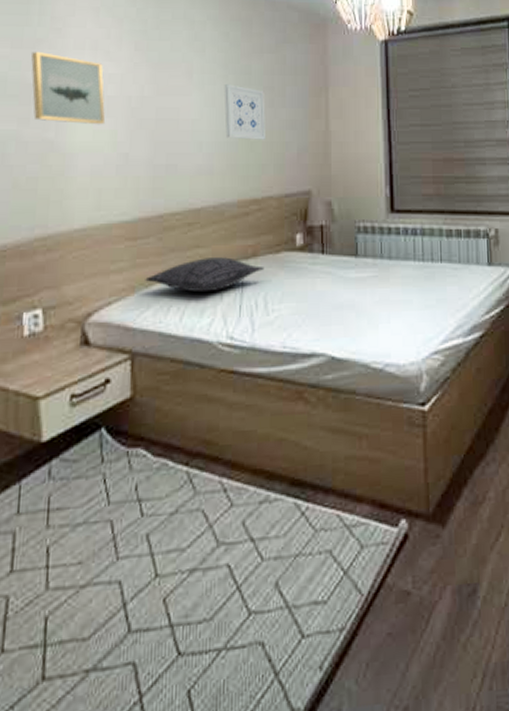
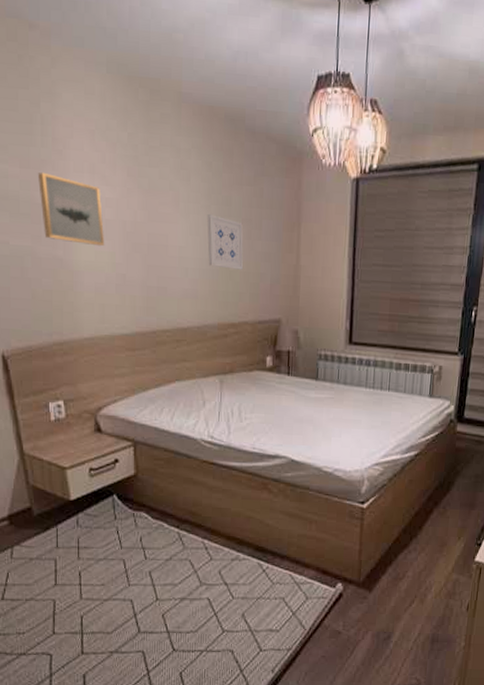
pillow: present [145,257,265,293] -> none [143,370,240,399]

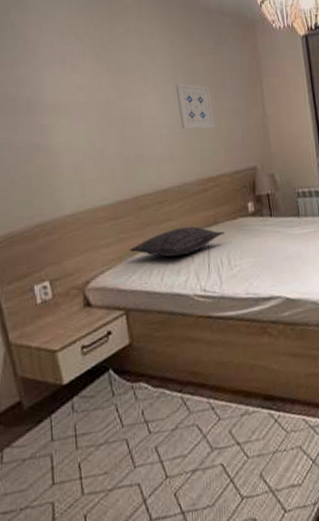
wall art: present [38,172,105,247] -> none [11,70,81,129]
pillow: none [143,370,240,399] -> present [129,226,225,257]

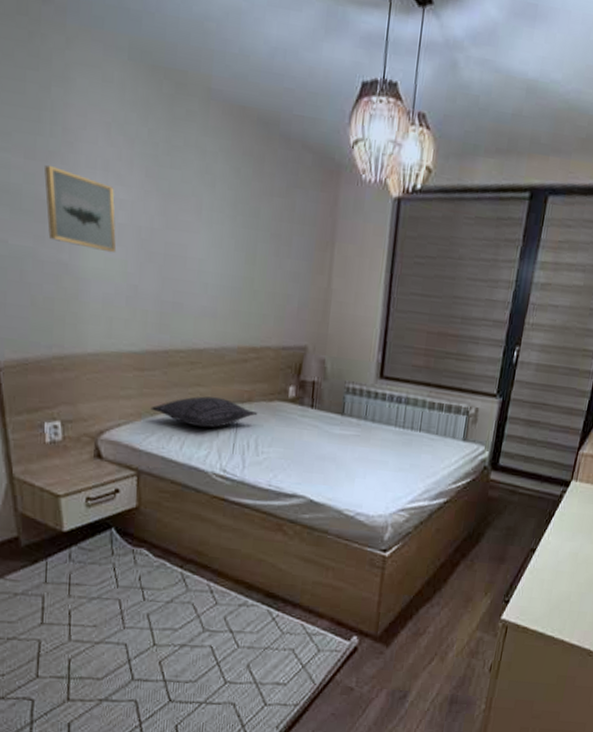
wall art: none [11,70,81,129] -> present [44,165,117,253]
wall art: present [175,84,215,129] -> none [230,225,271,290]

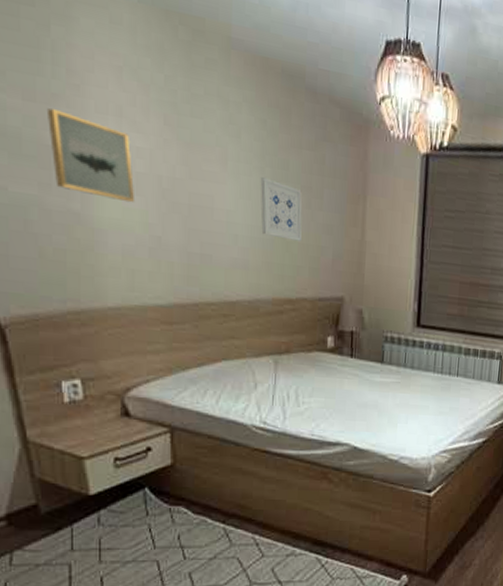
pillow: present [150,396,258,428] -> none [182,348,297,381]
wall art: none [230,225,271,290] -> present [260,177,303,241]

